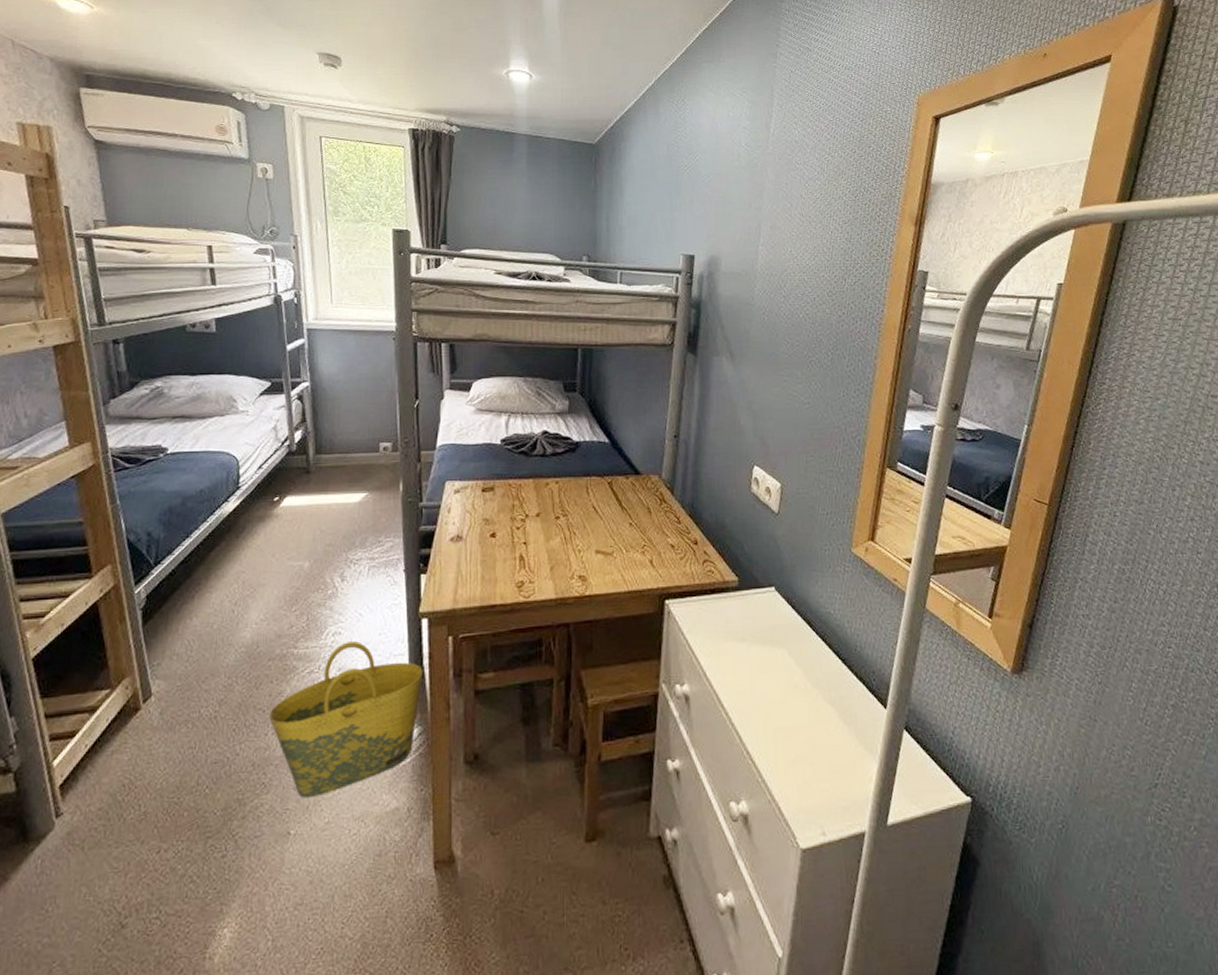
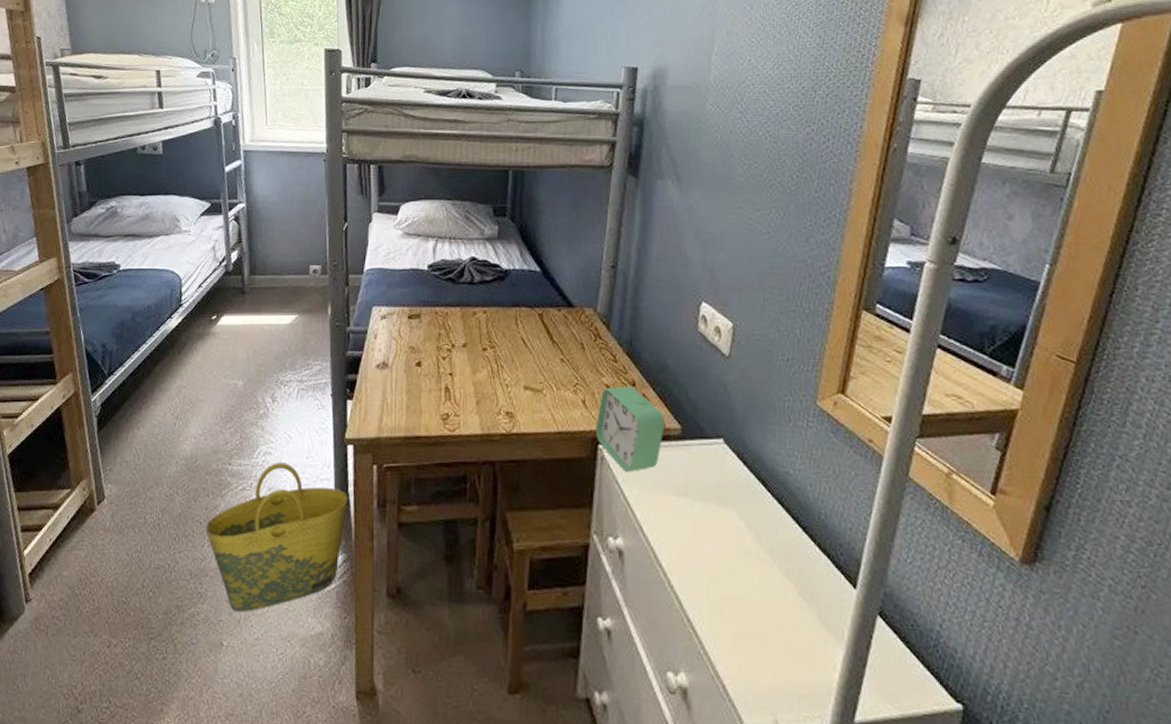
alarm clock: none [662,544,724,624] -> present [595,386,664,473]

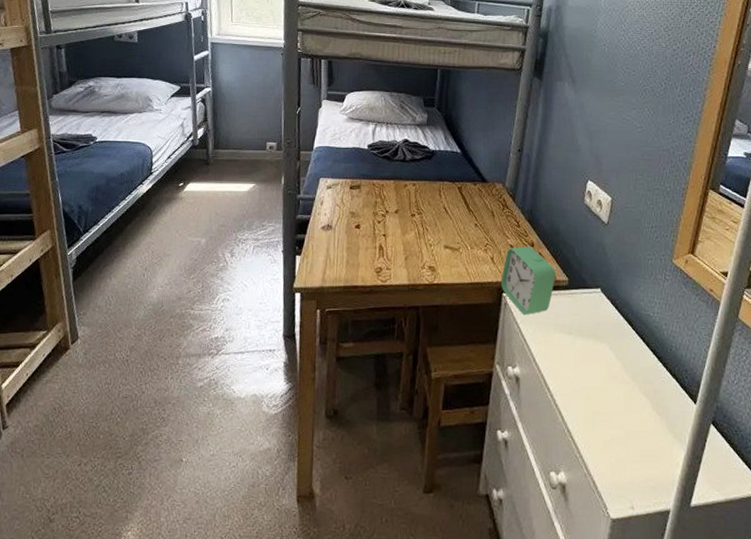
tote bag: present [206,462,348,612] -> none [169,307,295,433]

